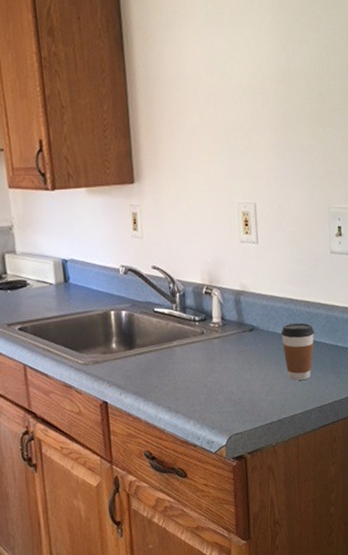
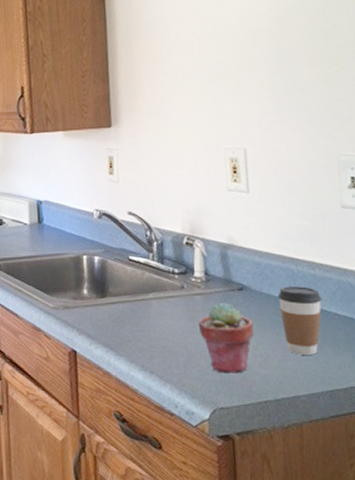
potted succulent: none [216,342,262,404] -> present [198,302,254,373]

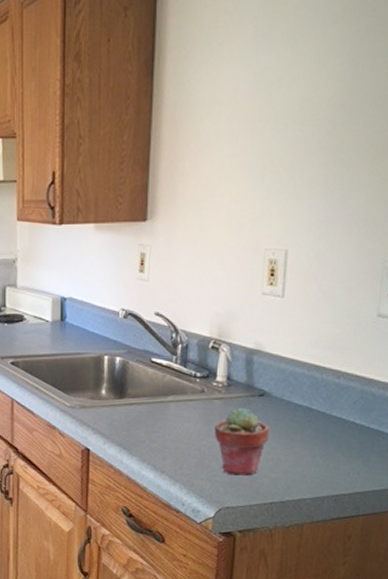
coffee cup: present [278,286,322,355] -> none [298,394,342,461]

